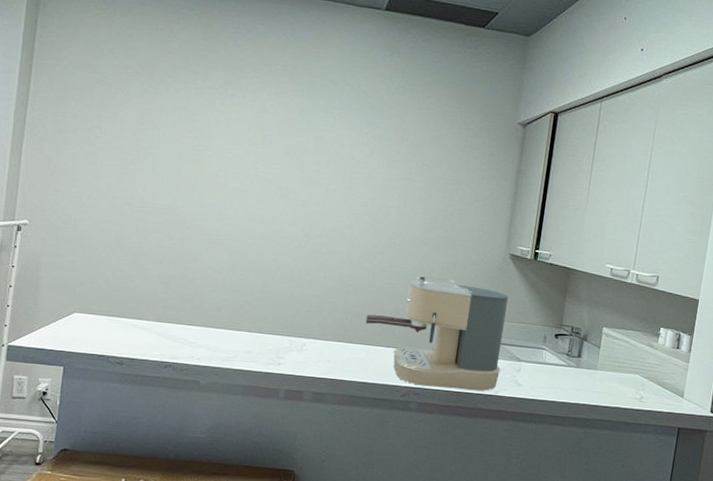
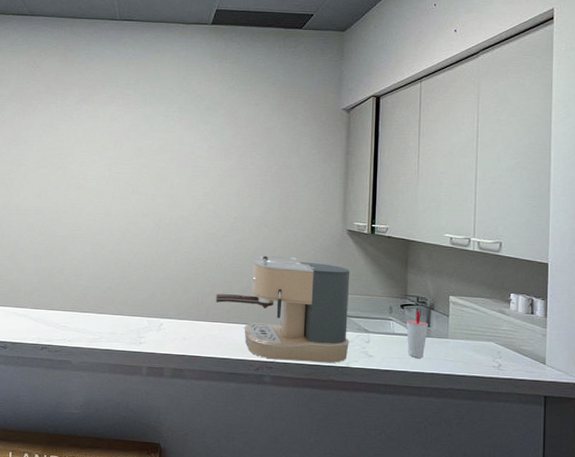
cup: none [556,341,581,388] -> present [405,311,429,358]

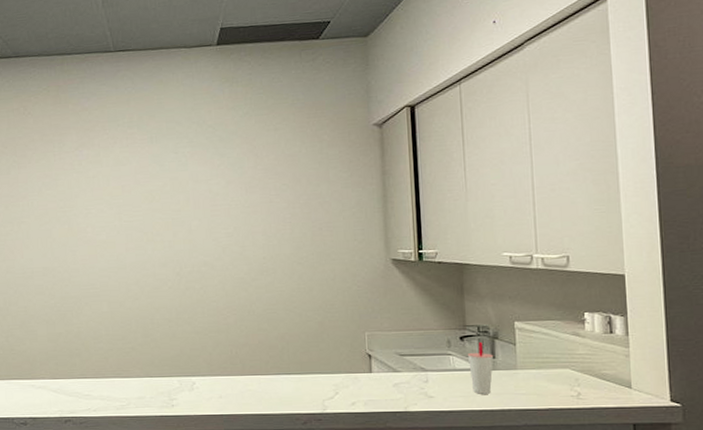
coffee maker: present [216,255,350,363] -> none [251,295,406,411]

